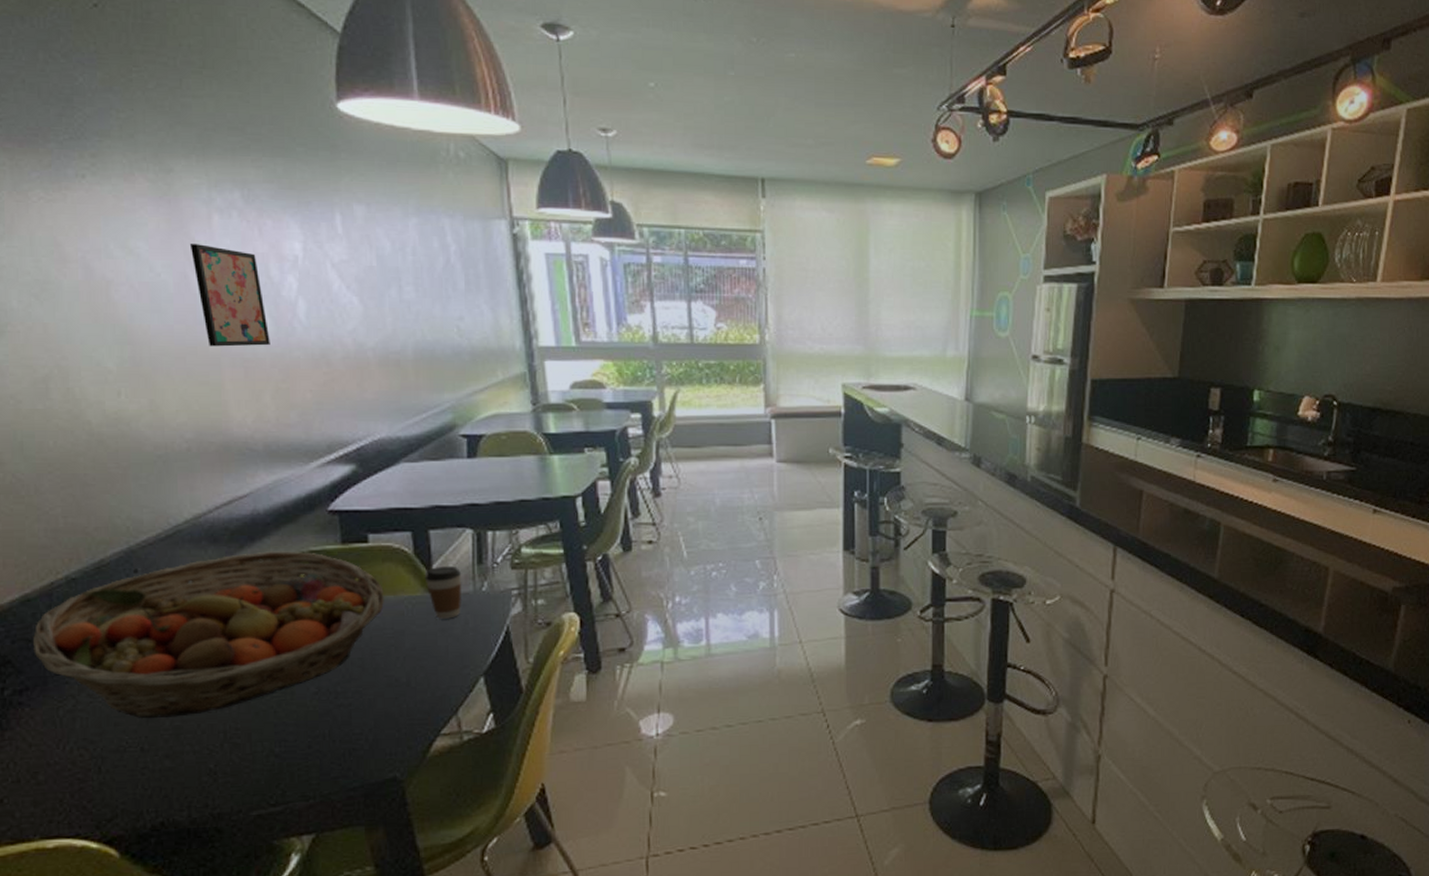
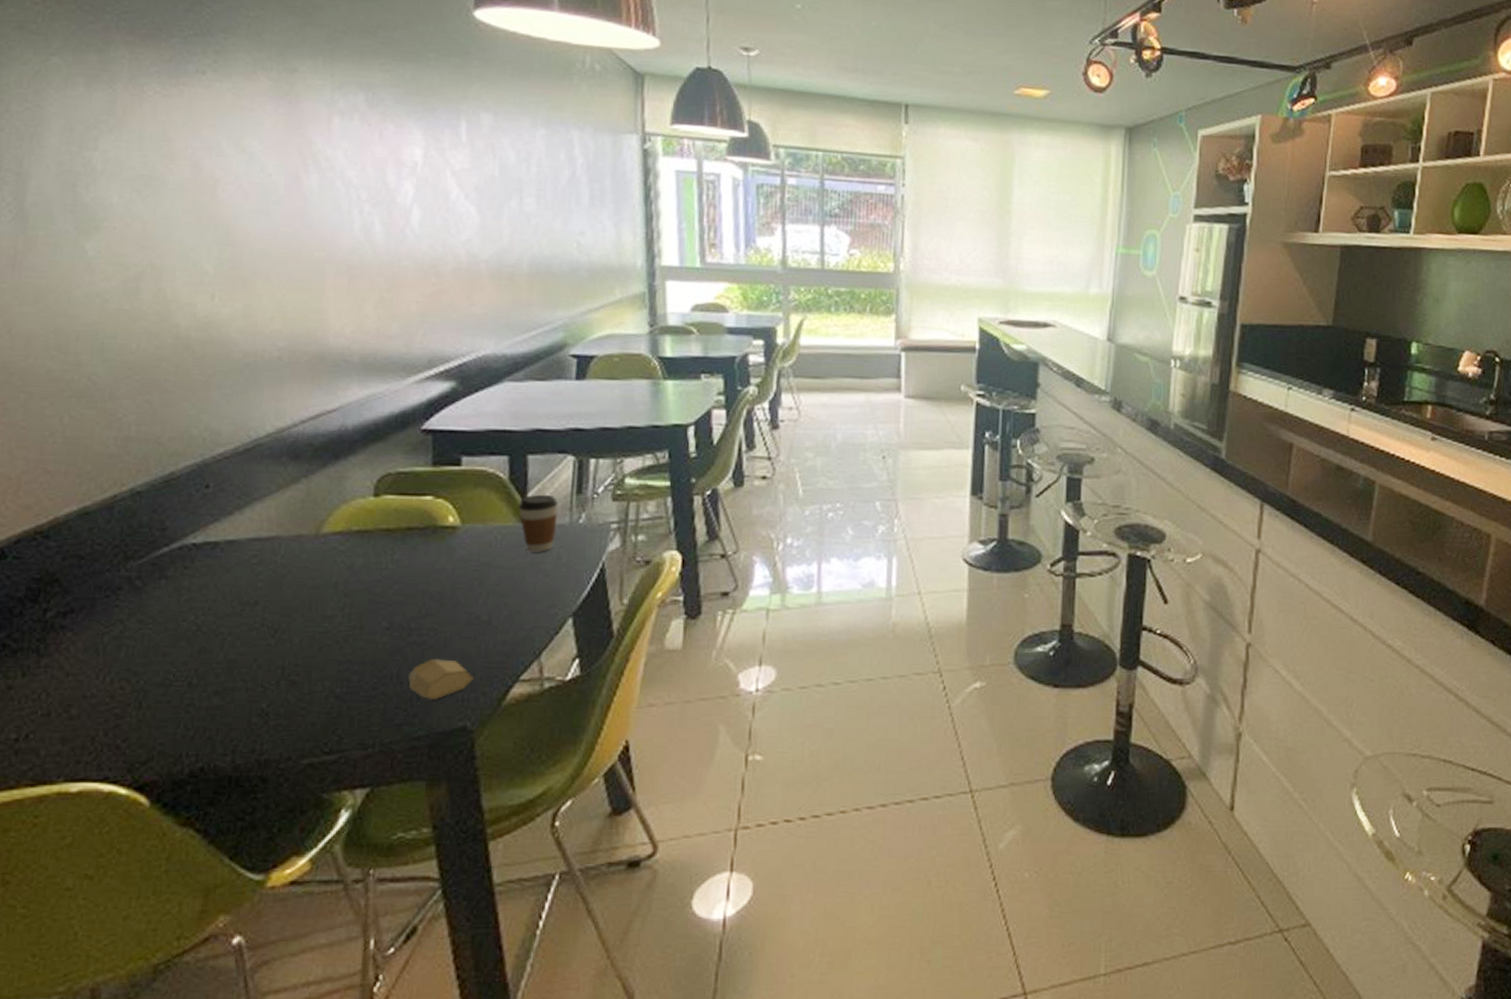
fruit basket: present [33,551,384,719] -> none [85,470,473,650]
wall art: present [189,244,270,347] -> none [305,145,379,253]
soap bar: none [340,718,400,754] -> present [408,659,475,699]

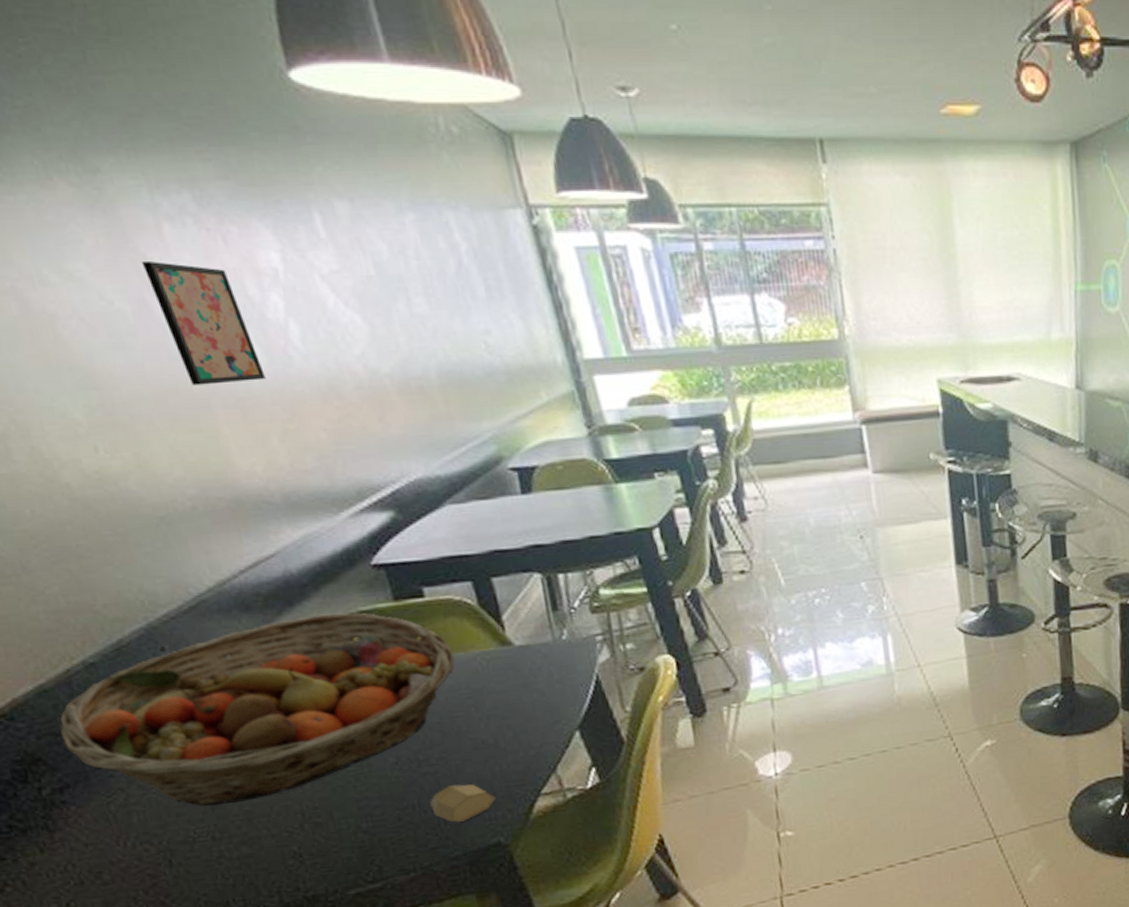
fruit basket: none [85,470,473,650] -> present [60,613,455,807]
wall art: none [305,145,379,253] -> present [141,261,266,386]
coffee cup: present [518,494,559,552] -> none [495,615,542,674]

